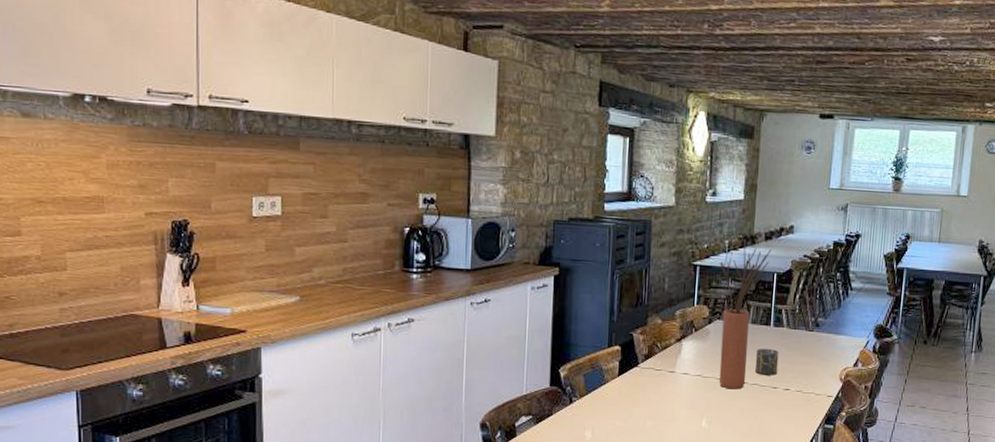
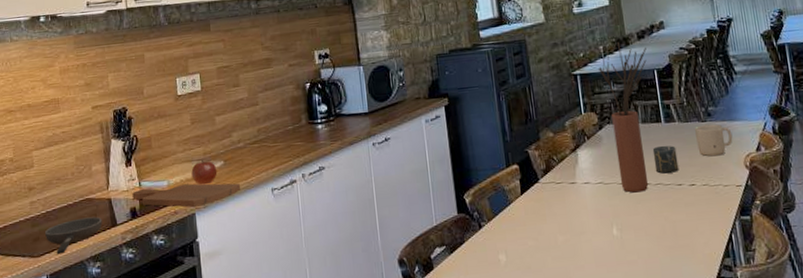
frying pan: none [77,334,149,371] -> present [45,216,102,255]
cutting board: none [188,313,317,342] -> present [132,183,241,208]
fruit: none [260,291,291,319] -> present [191,159,217,185]
mug: none [799,334,835,366] -> present [695,124,733,157]

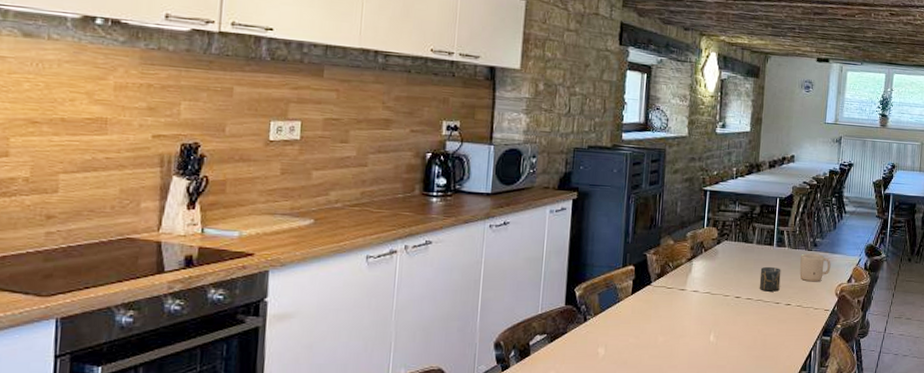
frying pan: present [45,216,102,255] -> none [62,259,145,298]
cutting board: present [132,183,241,208] -> none [190,236,330,265]
fruit: present [191,159,217,185] -> none [271,214,305,242]
vase: present [599,42,649,193] -> none [726,167,775,305]

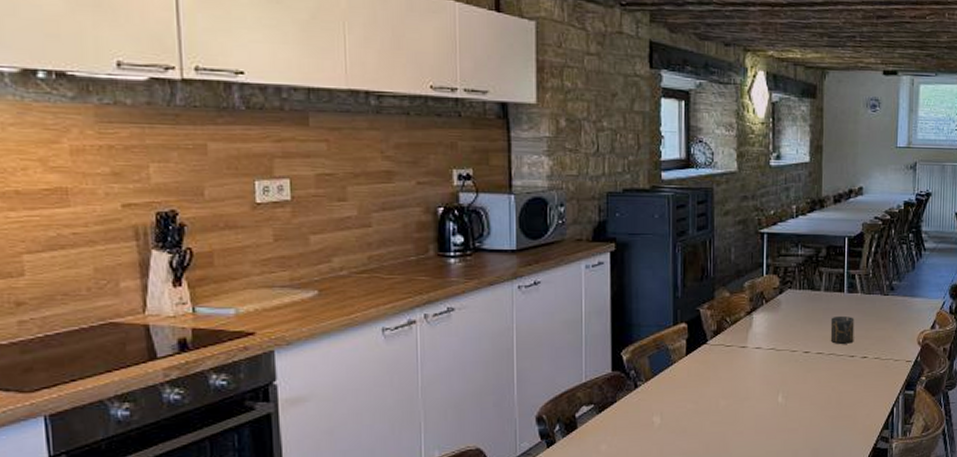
mug: present [799,253,831,282] -> none [876,298,911,331]

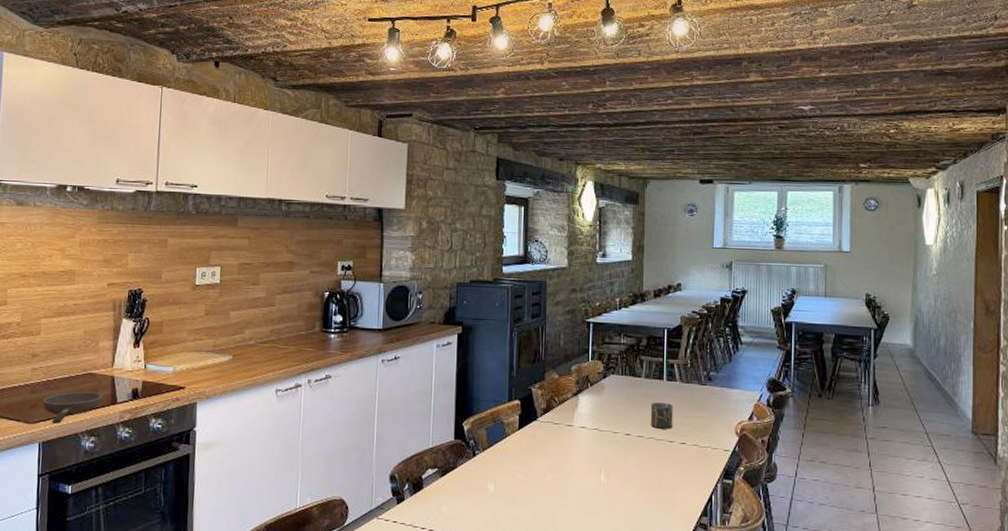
frying pan: none [43,346,134,392] -> present [43,391,102,425]

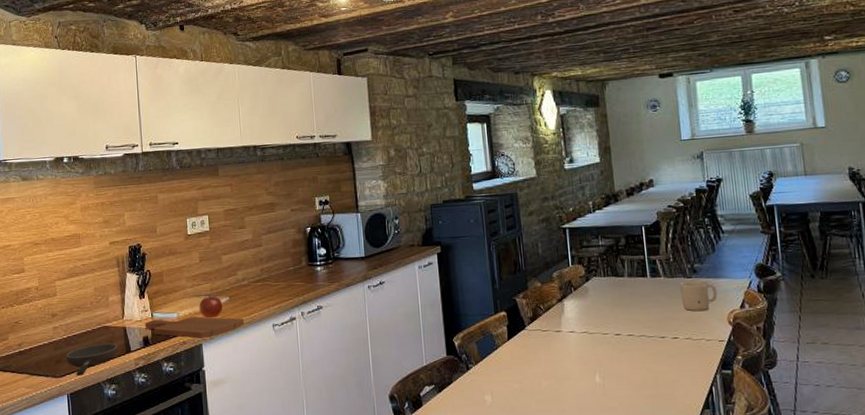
cutting board: none [136,371,246,398] -> present [145,317,245,339]
fruit: none [198,351,225,376] -> present [199,294,223,319]
cup: present [650,402,673,429] -> none [637,299,663,326]
mug: none [694,388,729,419] -> present [680,280,718,312]

